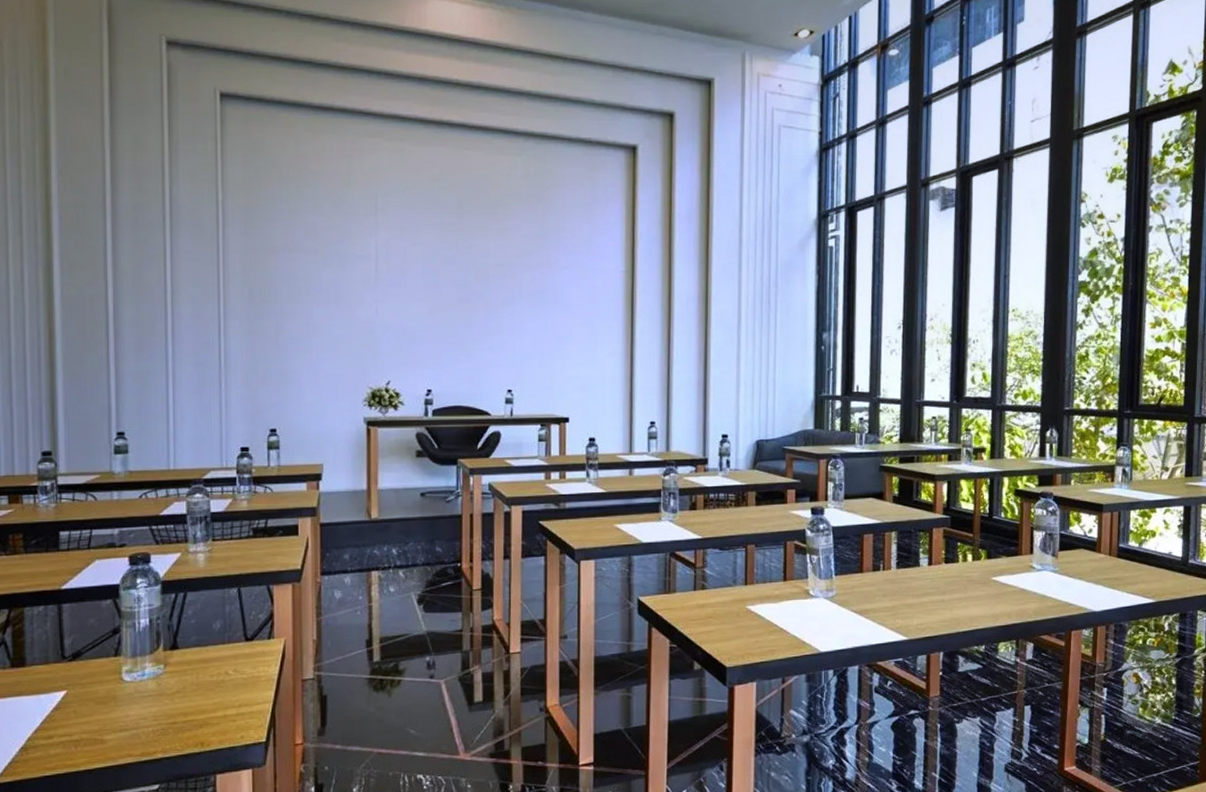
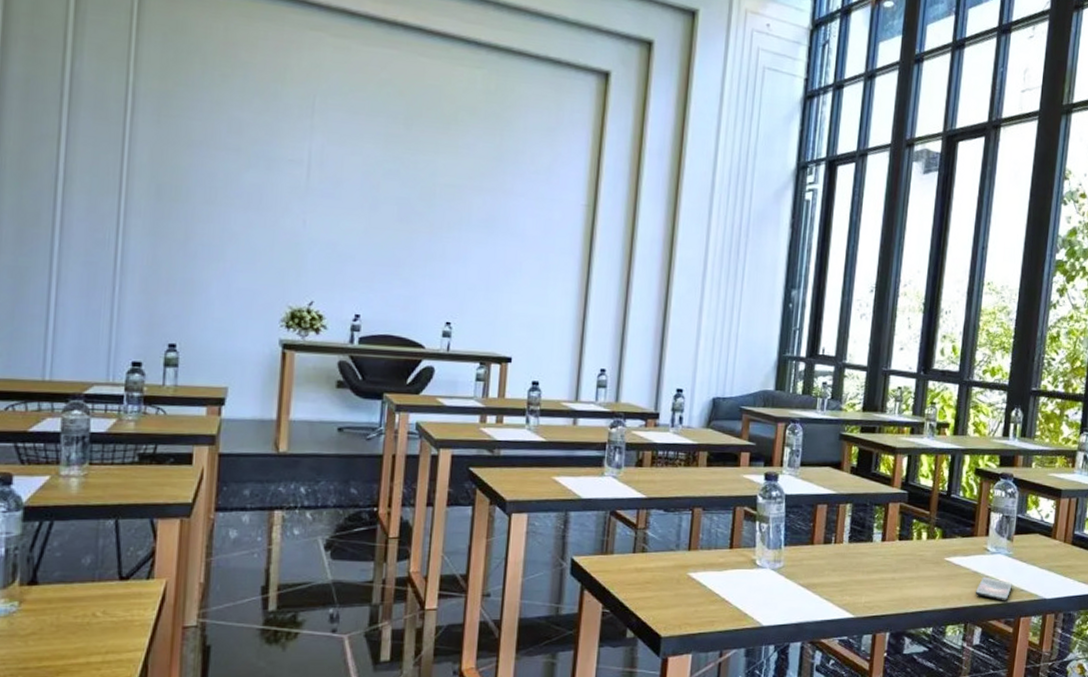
smartphone: none [1024,593,1061,616] -> present [975,576,1012,601]

